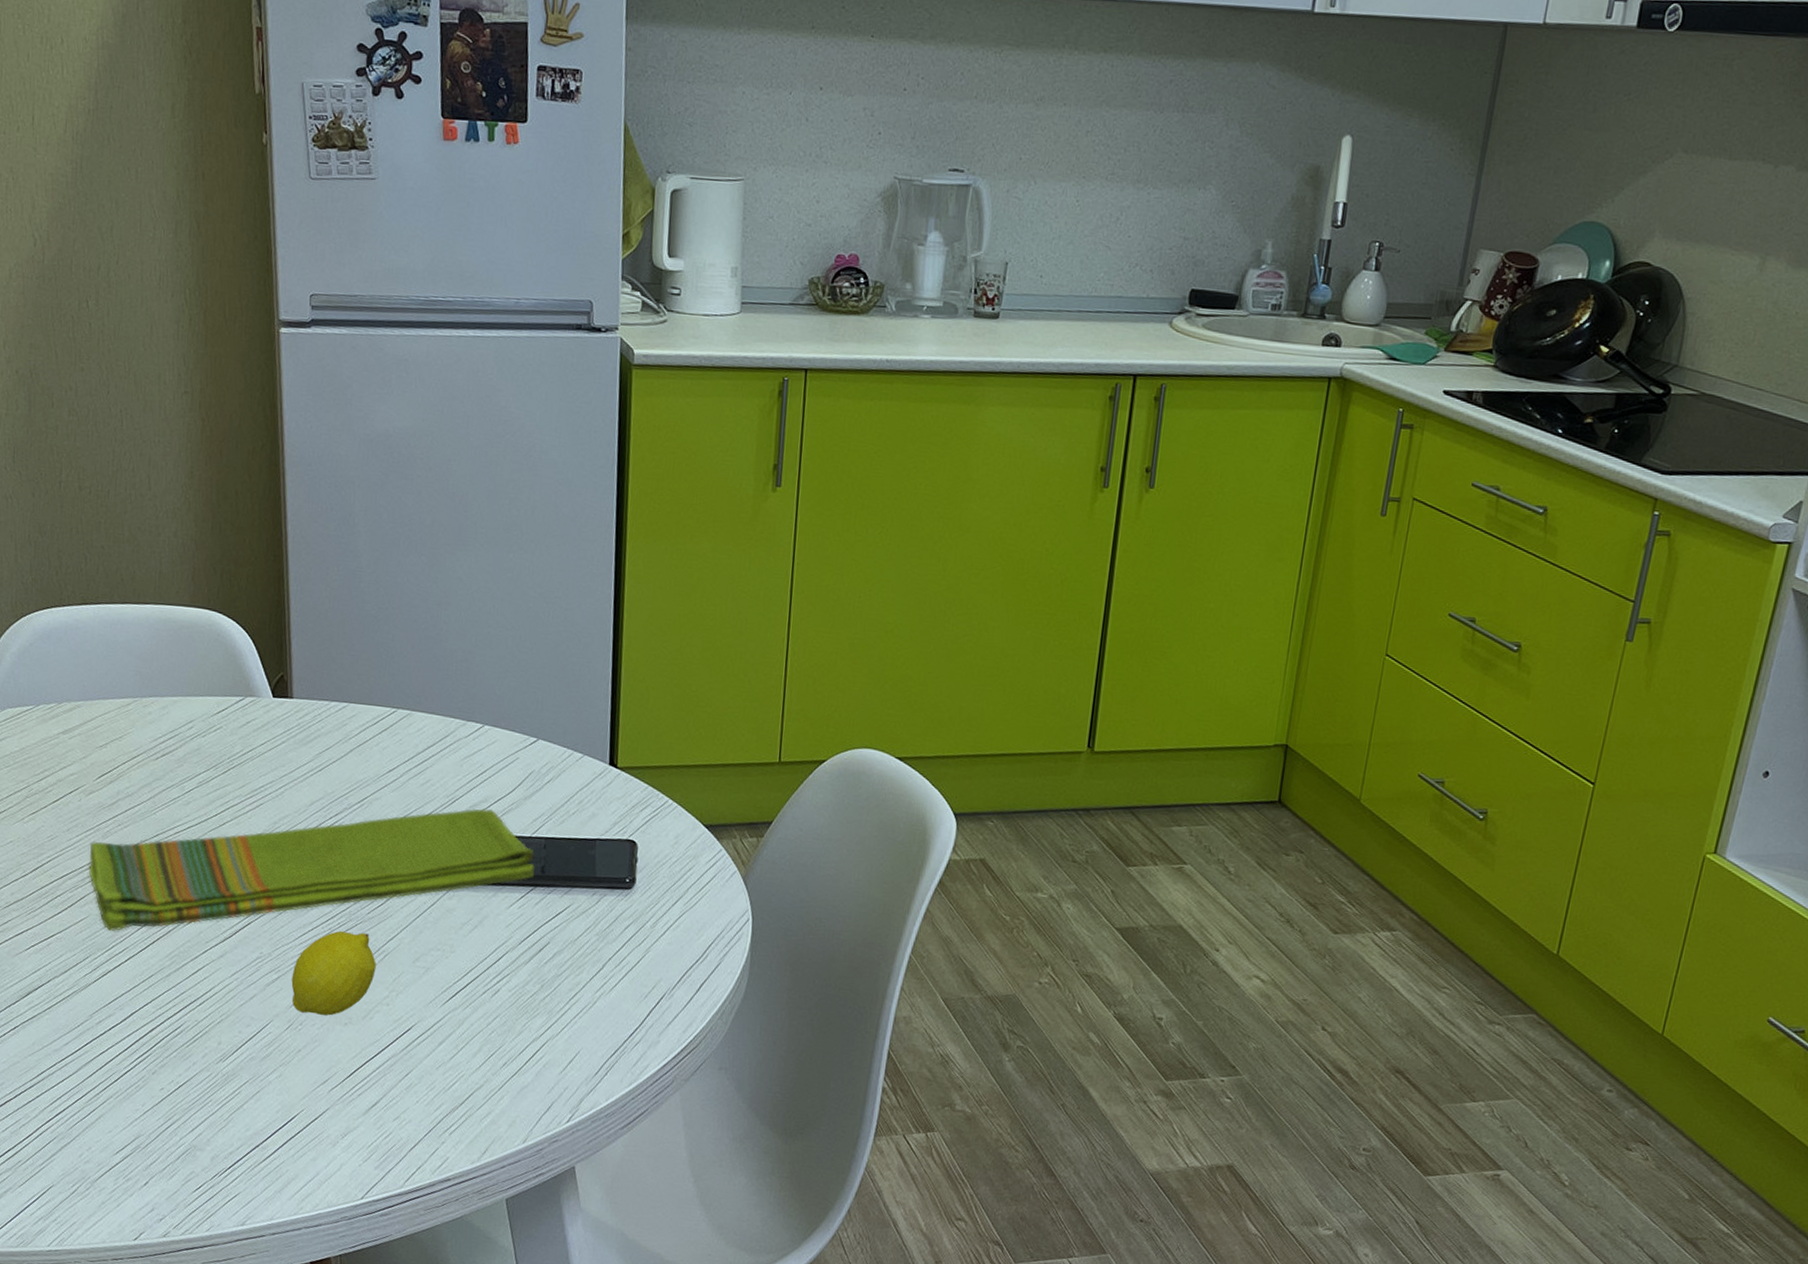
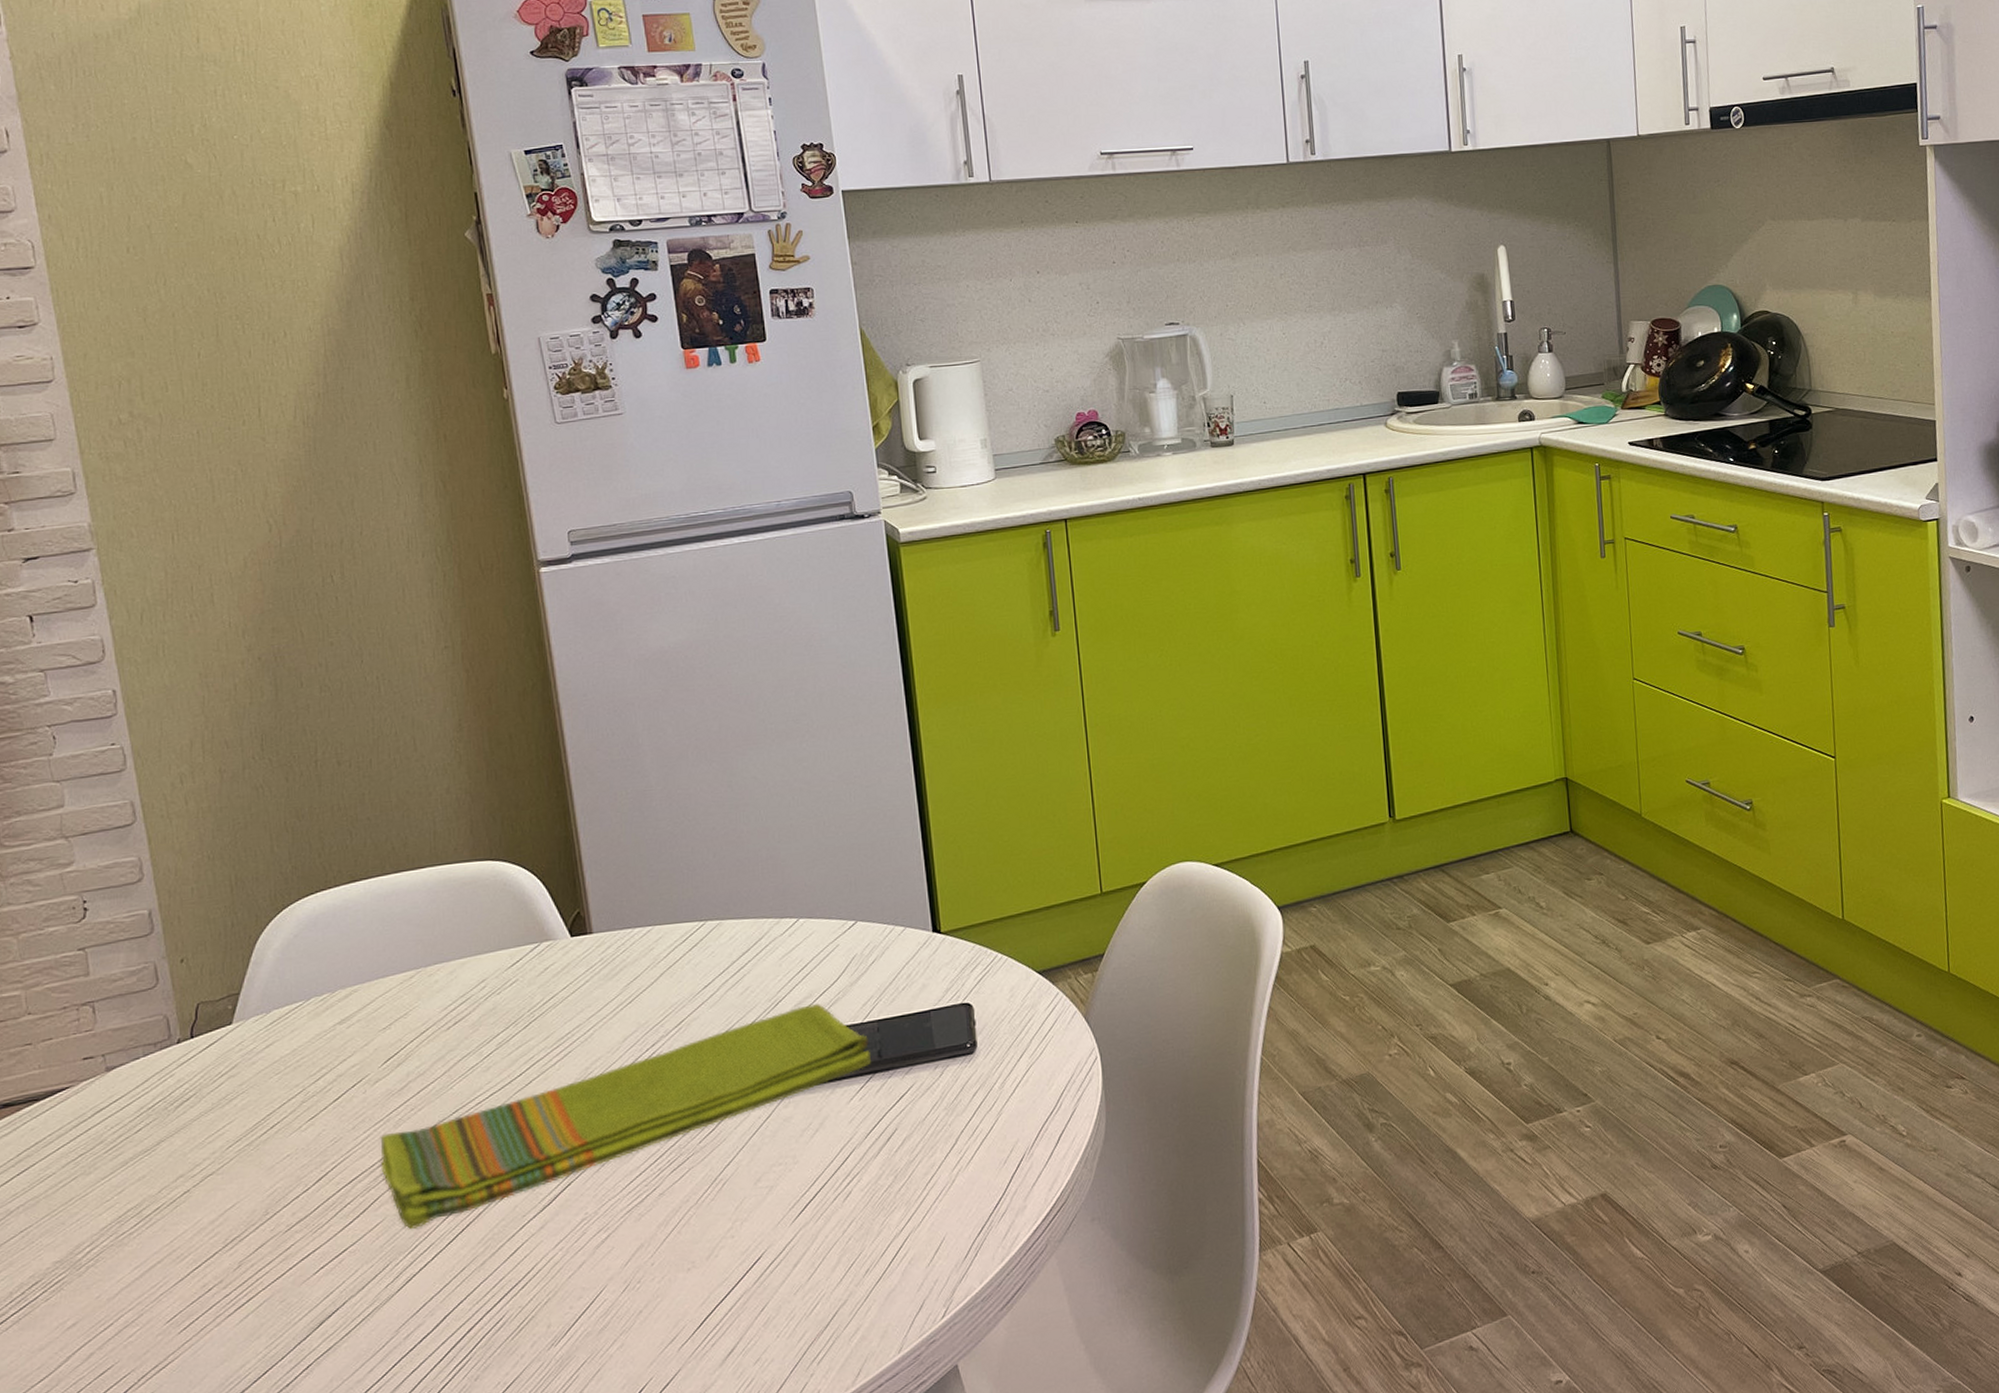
fruit: present [291,930,376,1016] -> none [623,1164,715,1269]

